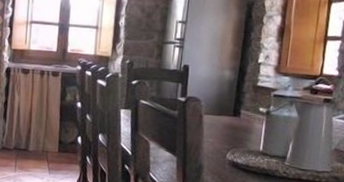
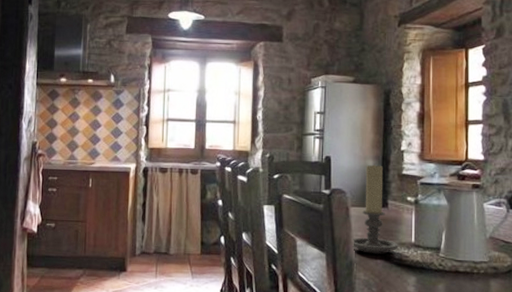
candle holder: none [203,74,247,160] -> present [352,163,398,254]

